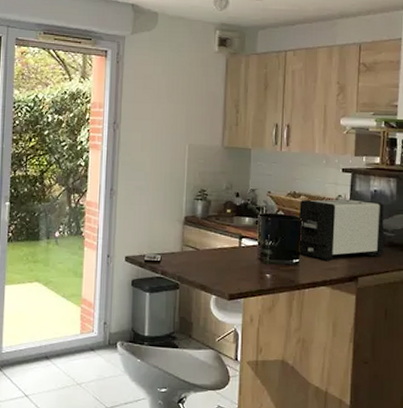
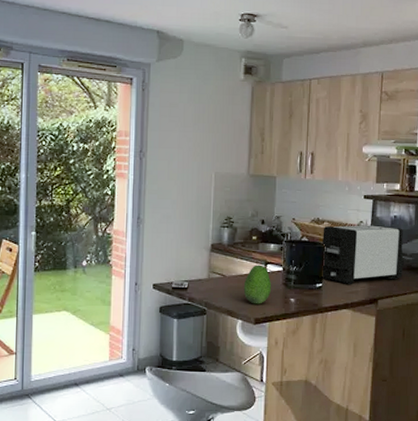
fruit: none [217,238,247,280] -> present [243,264,272,304]

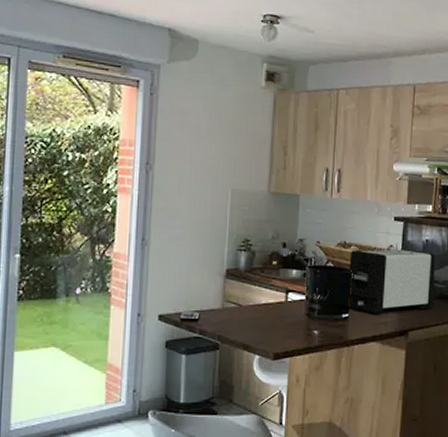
fruit: present [243,264,272,304] -> none [261,293,294,337]

